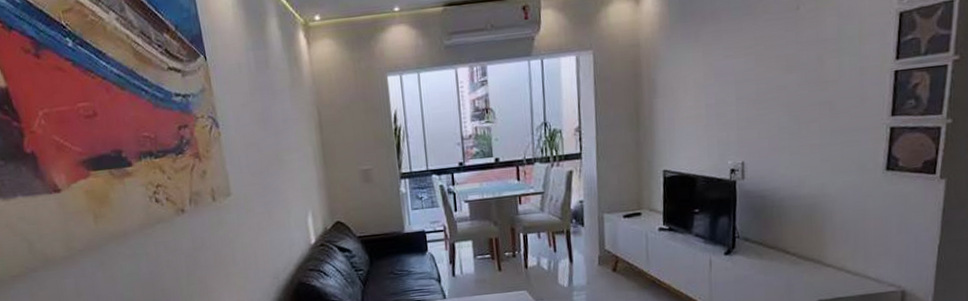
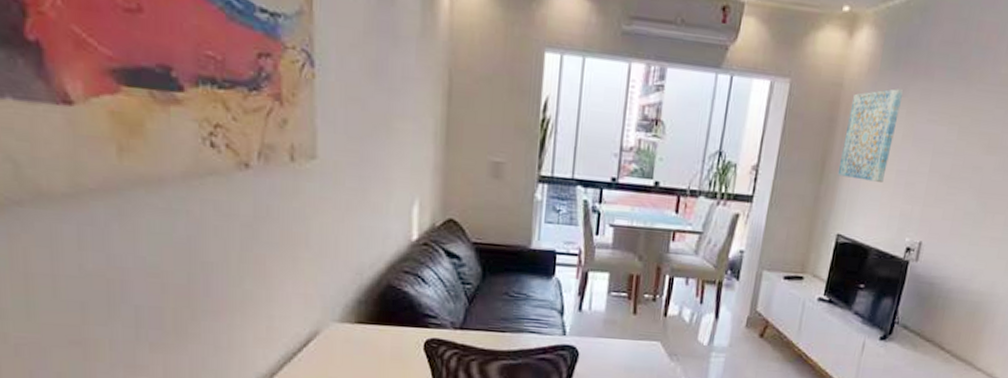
wall art: none [651,36,696,121] -> present [837,89,904,182]

